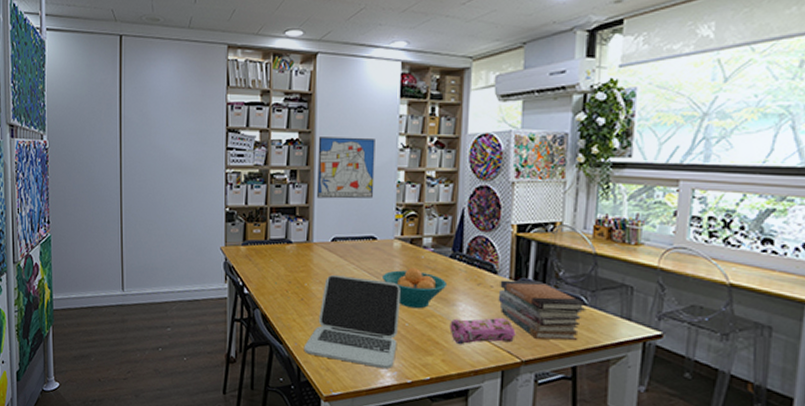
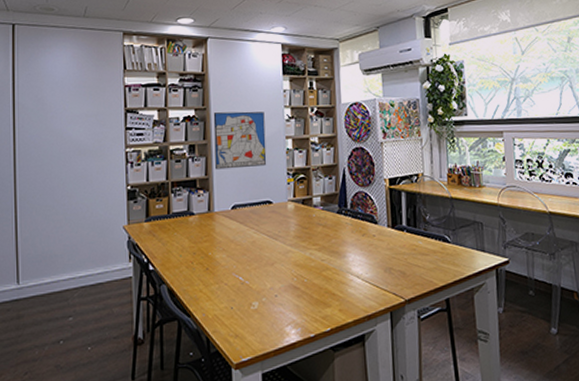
laptop: present [303,274,400,369] -> none [211,240,299,327]
fruit bowl: present [383,268,448,309] -> none [280,226,338,265]
pencil case: present [449,317,516,345] -> none [342,262,398,294]
book stack: present [498,280,587,341] -> none [380,225,451,278]

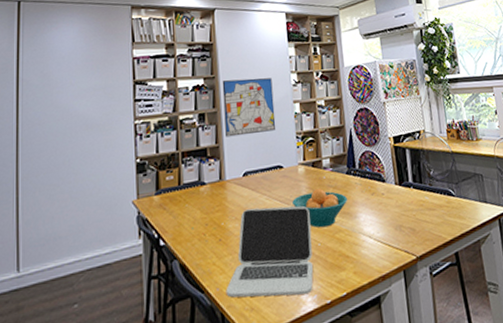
laptop: none [211,240,299,327] -> present [226,205,314,298]
fruit bowl: none [280,226,338,265] -> present [292,189,348,228]

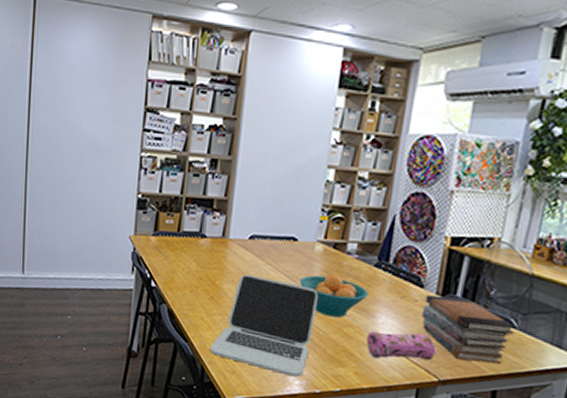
wall art: present [222,78,276,137] -> none [237,125,307,196]
pencil case: none [355,220,409,255] -> present [366,331,437,361]
book stack: none [388,181,455,234] -> present [421,294,516,365]

